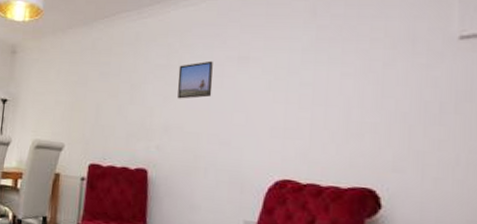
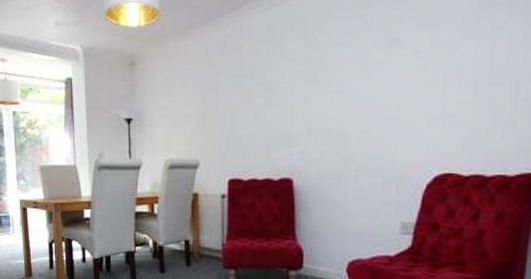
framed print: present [177,61,213,99] -> none [319,47,360,96]

